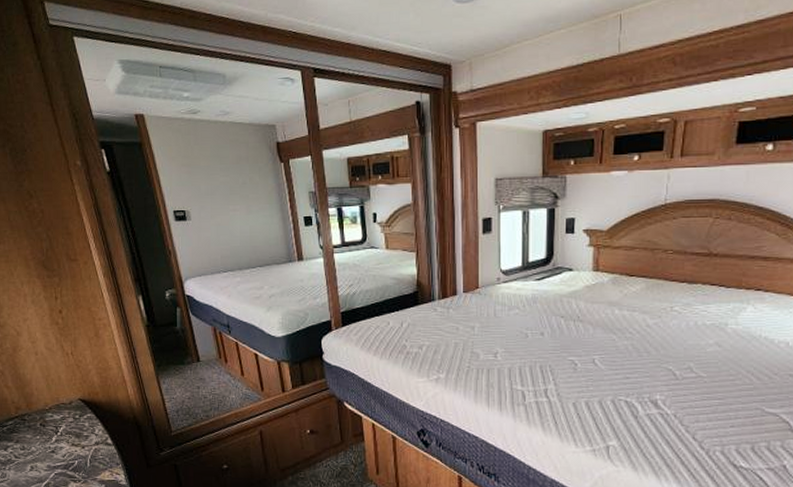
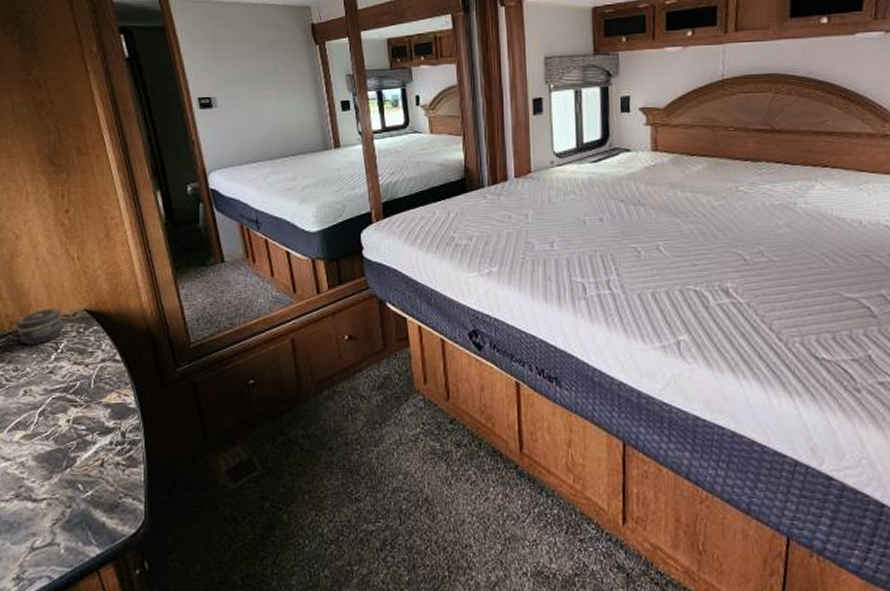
jar: none [21,397,62,428] -> present [16,308,64,345]

